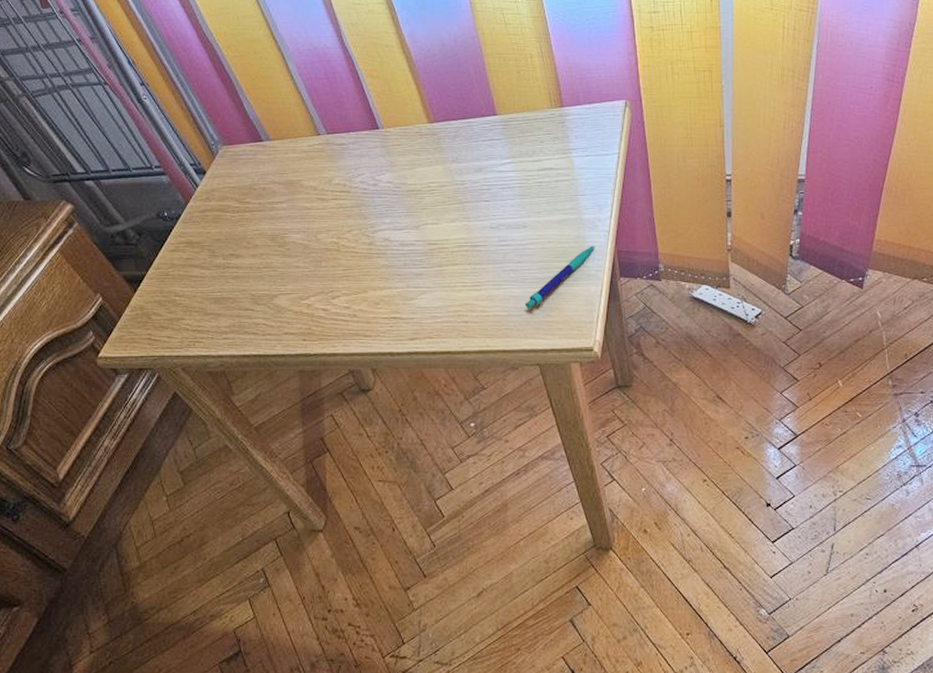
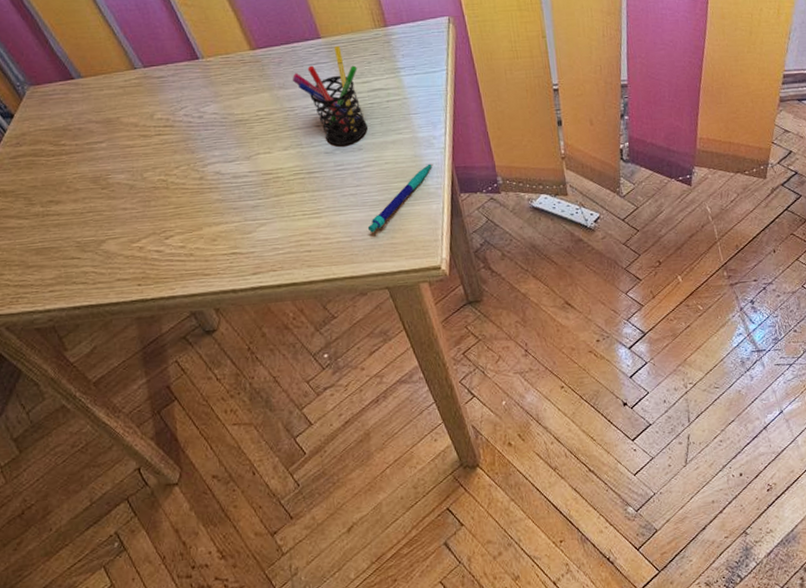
pen holder: none [465,124,534,221] -> present [292,46,368,146]

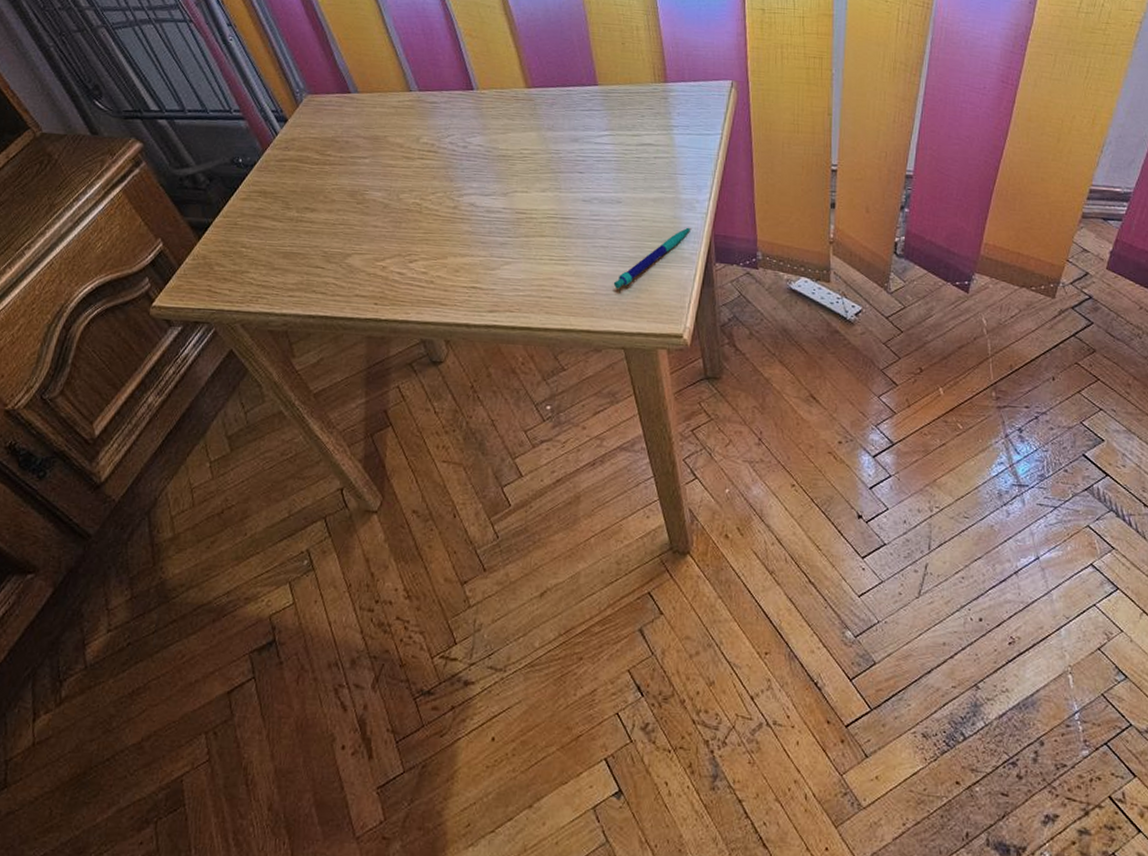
pen holder: present [292,46,368,146] -> none [561,95,630,196]

